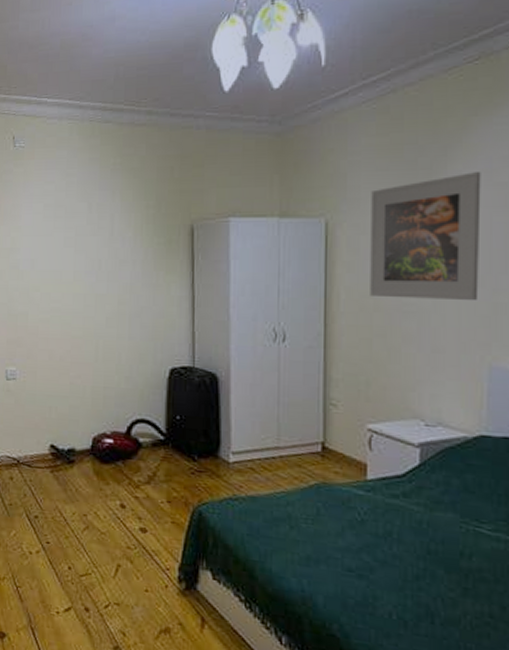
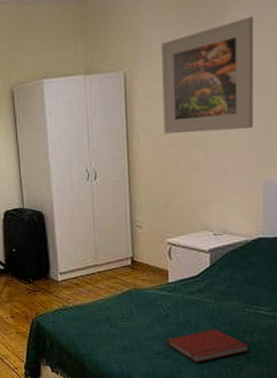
book: none [361,545,465,589] -> present [166,329,249,363]

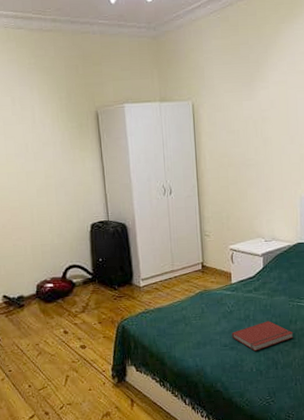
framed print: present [161,17,254,134] -> none [221,64,292,156]

